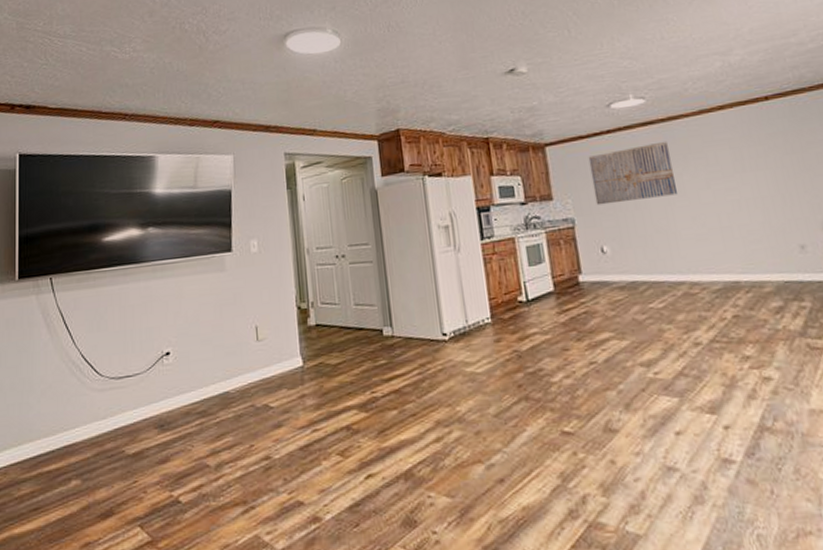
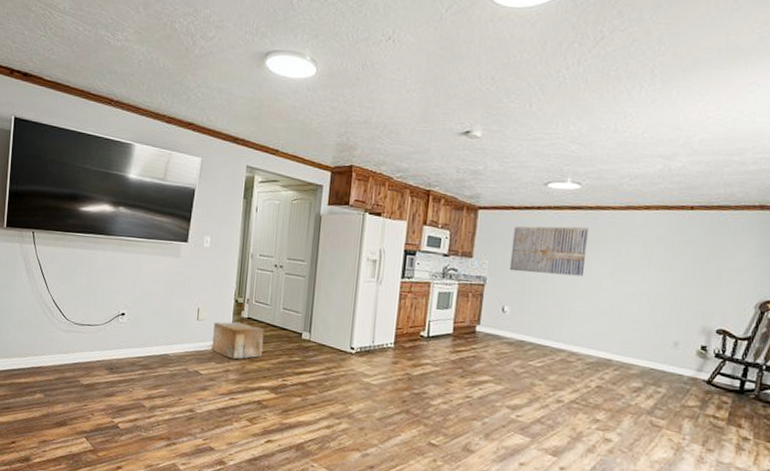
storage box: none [278,332,340,380] -> present [212,321,264,360]

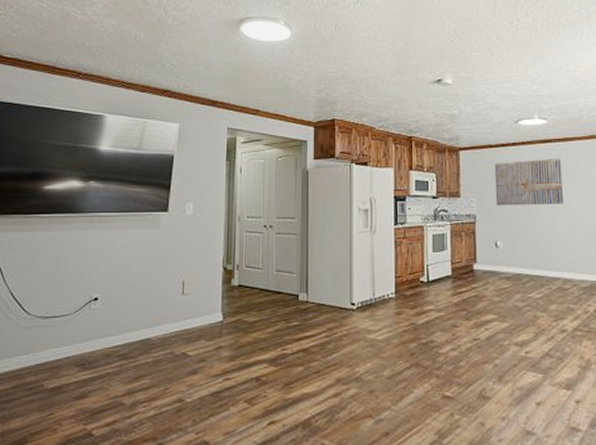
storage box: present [212,321,264,360] -> none [200,291,257,334]

